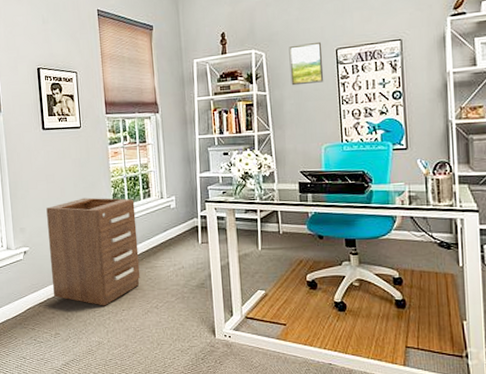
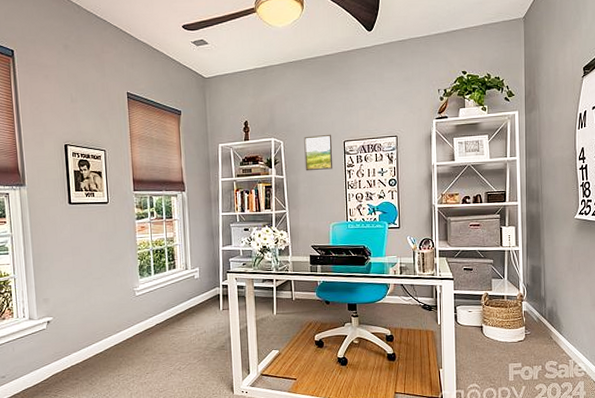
filing cabinet: present [46,197,141,306] -> none [71,269,165,371]

